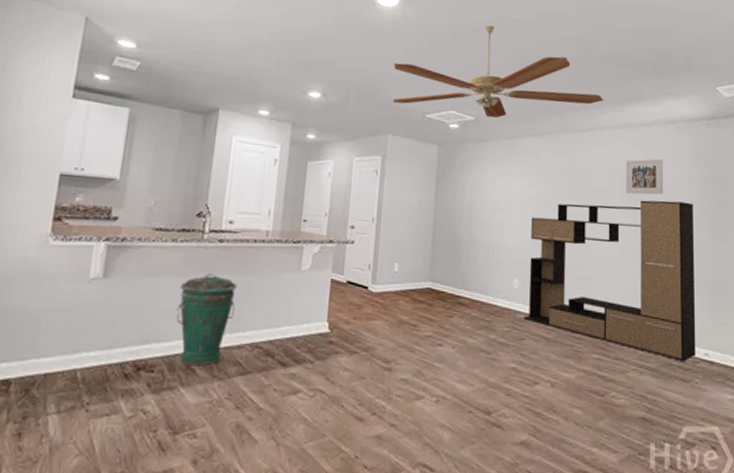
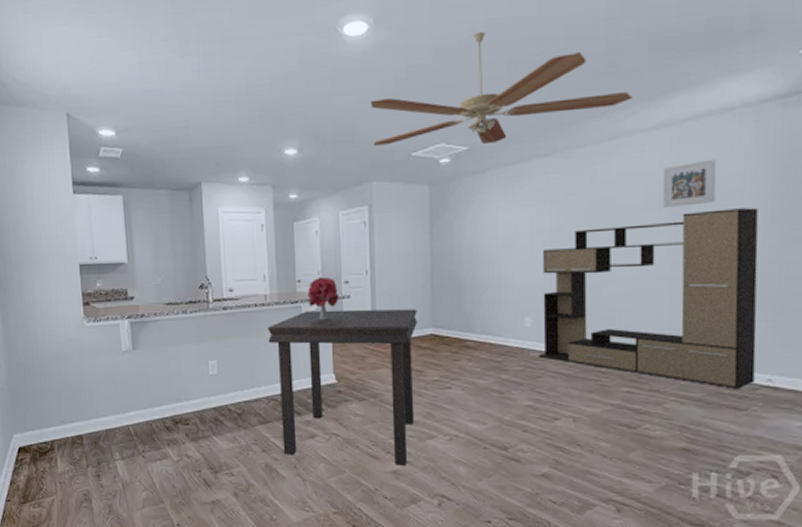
trash can: present [176,274,237,367] -> none [197,339,248,418]
dining table: none [259,252,417,429] -> present [267,309,417,465]
bouquet: none [311,218,344,264] -> present [307,276,340,321]

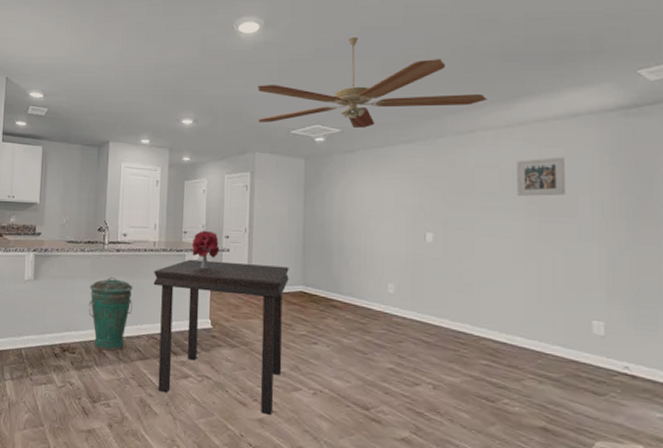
trash can: none [197,339,248,418] -> present [88,277,133,351]
media console: present [538,207,758,389] -> none [400,202,612,373]

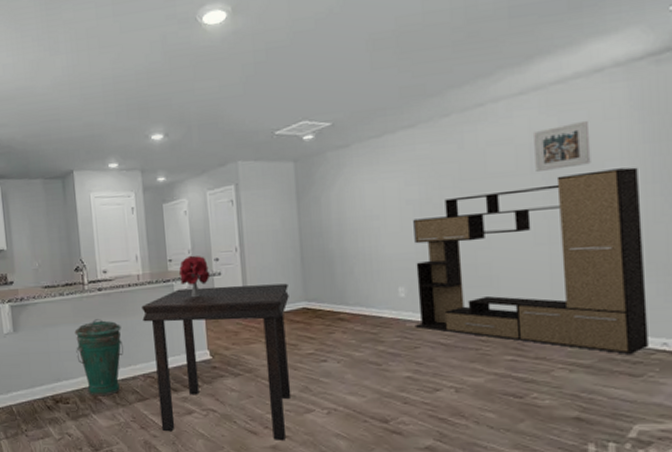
ceiling fan: present [258,37,487,129] -> none [232,12,496,127]
media console: none [400,202,612,373] -> present [413,167,649,354]

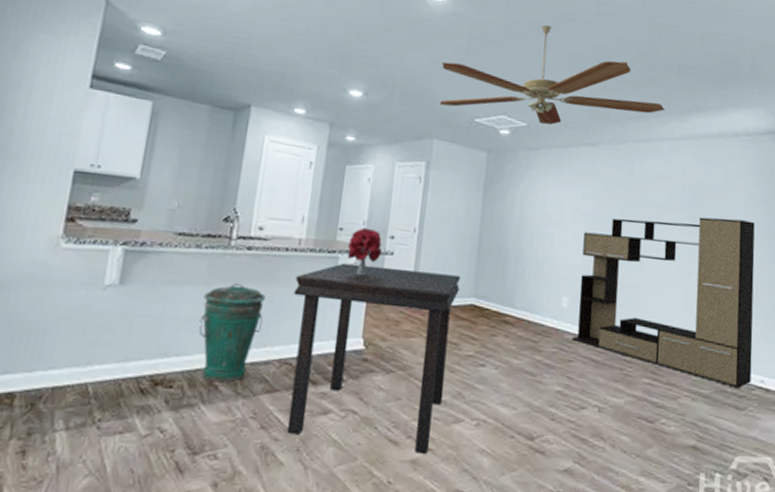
ceiling fan: none [232,12,496,127] -> present [439,25,665,125]
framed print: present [534,120,591,171] -> none [684,173,725,212]

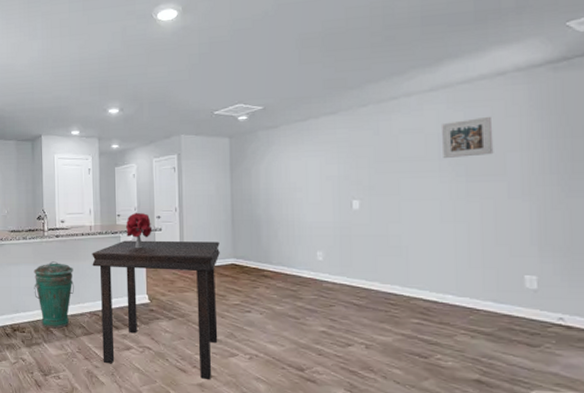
ceiling fan: present [439,25,665,125] -> none [179,15,409,106]
media console: present [571,217,755,388] -> none [330,159,546,326]
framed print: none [684,173,725,212] -> present [442,116,494,158]

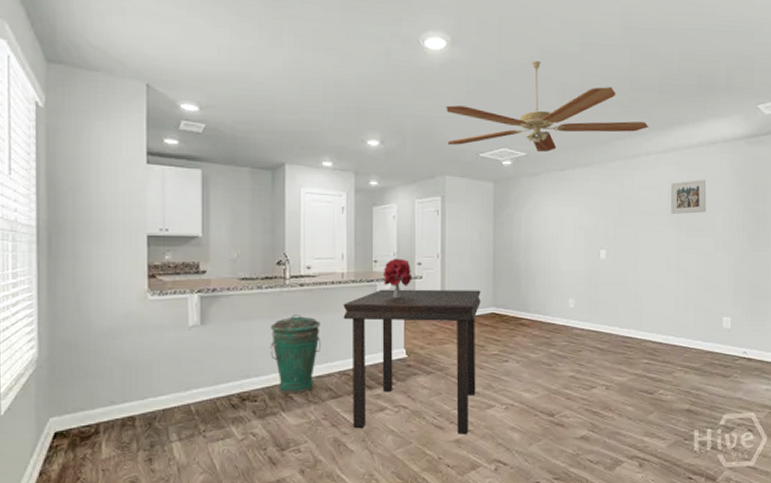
ceiling fan: none [179,15,409,106] -> present [446,61,649,153]

